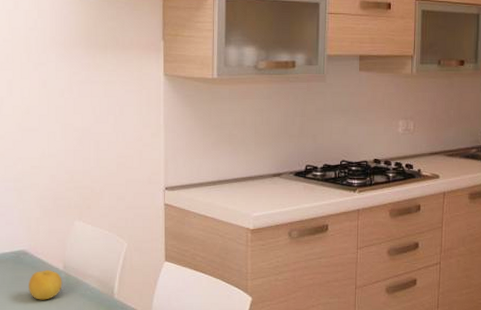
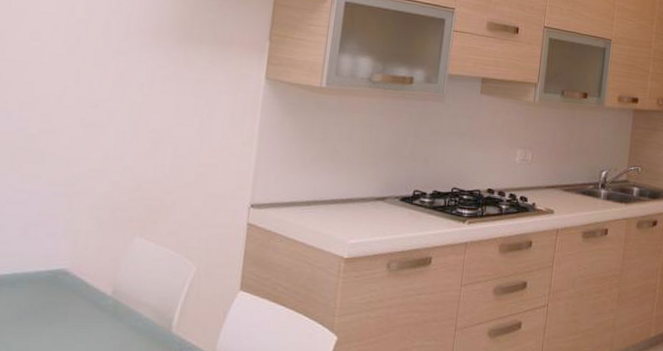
fruit: present [29,270,63,300] -> none [63,294,109,332]

